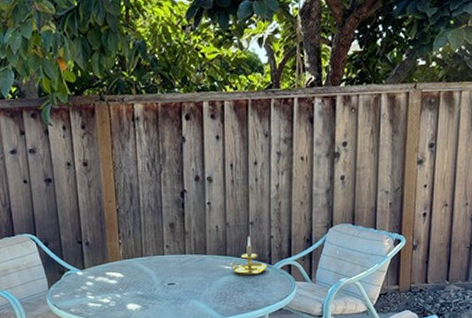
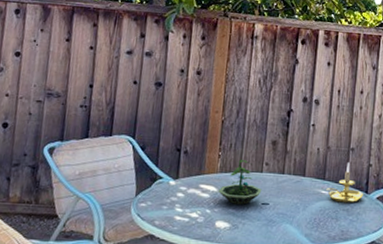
terrarium: none [124,244,166,287] -> present [218,159,262,205]

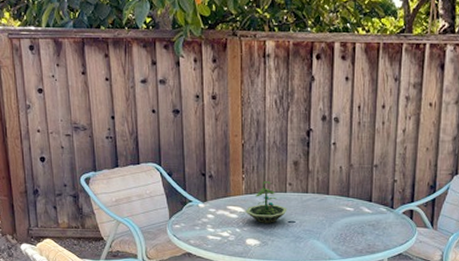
candle holder: present [326,162,364,203] -> none [351,179,390,219]

